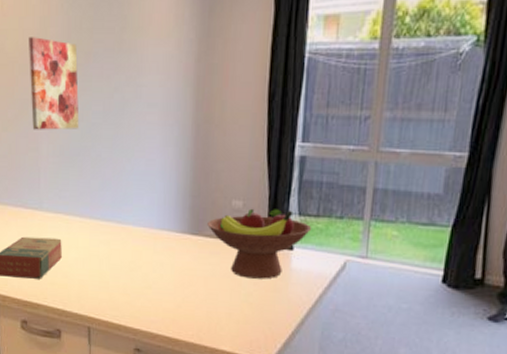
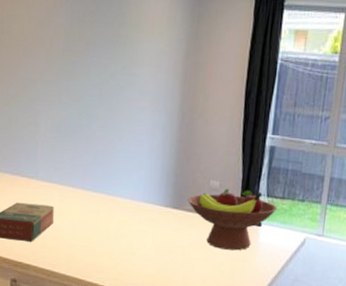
wall art: present [29,37,79,130] -> none [33,24,79,109]

